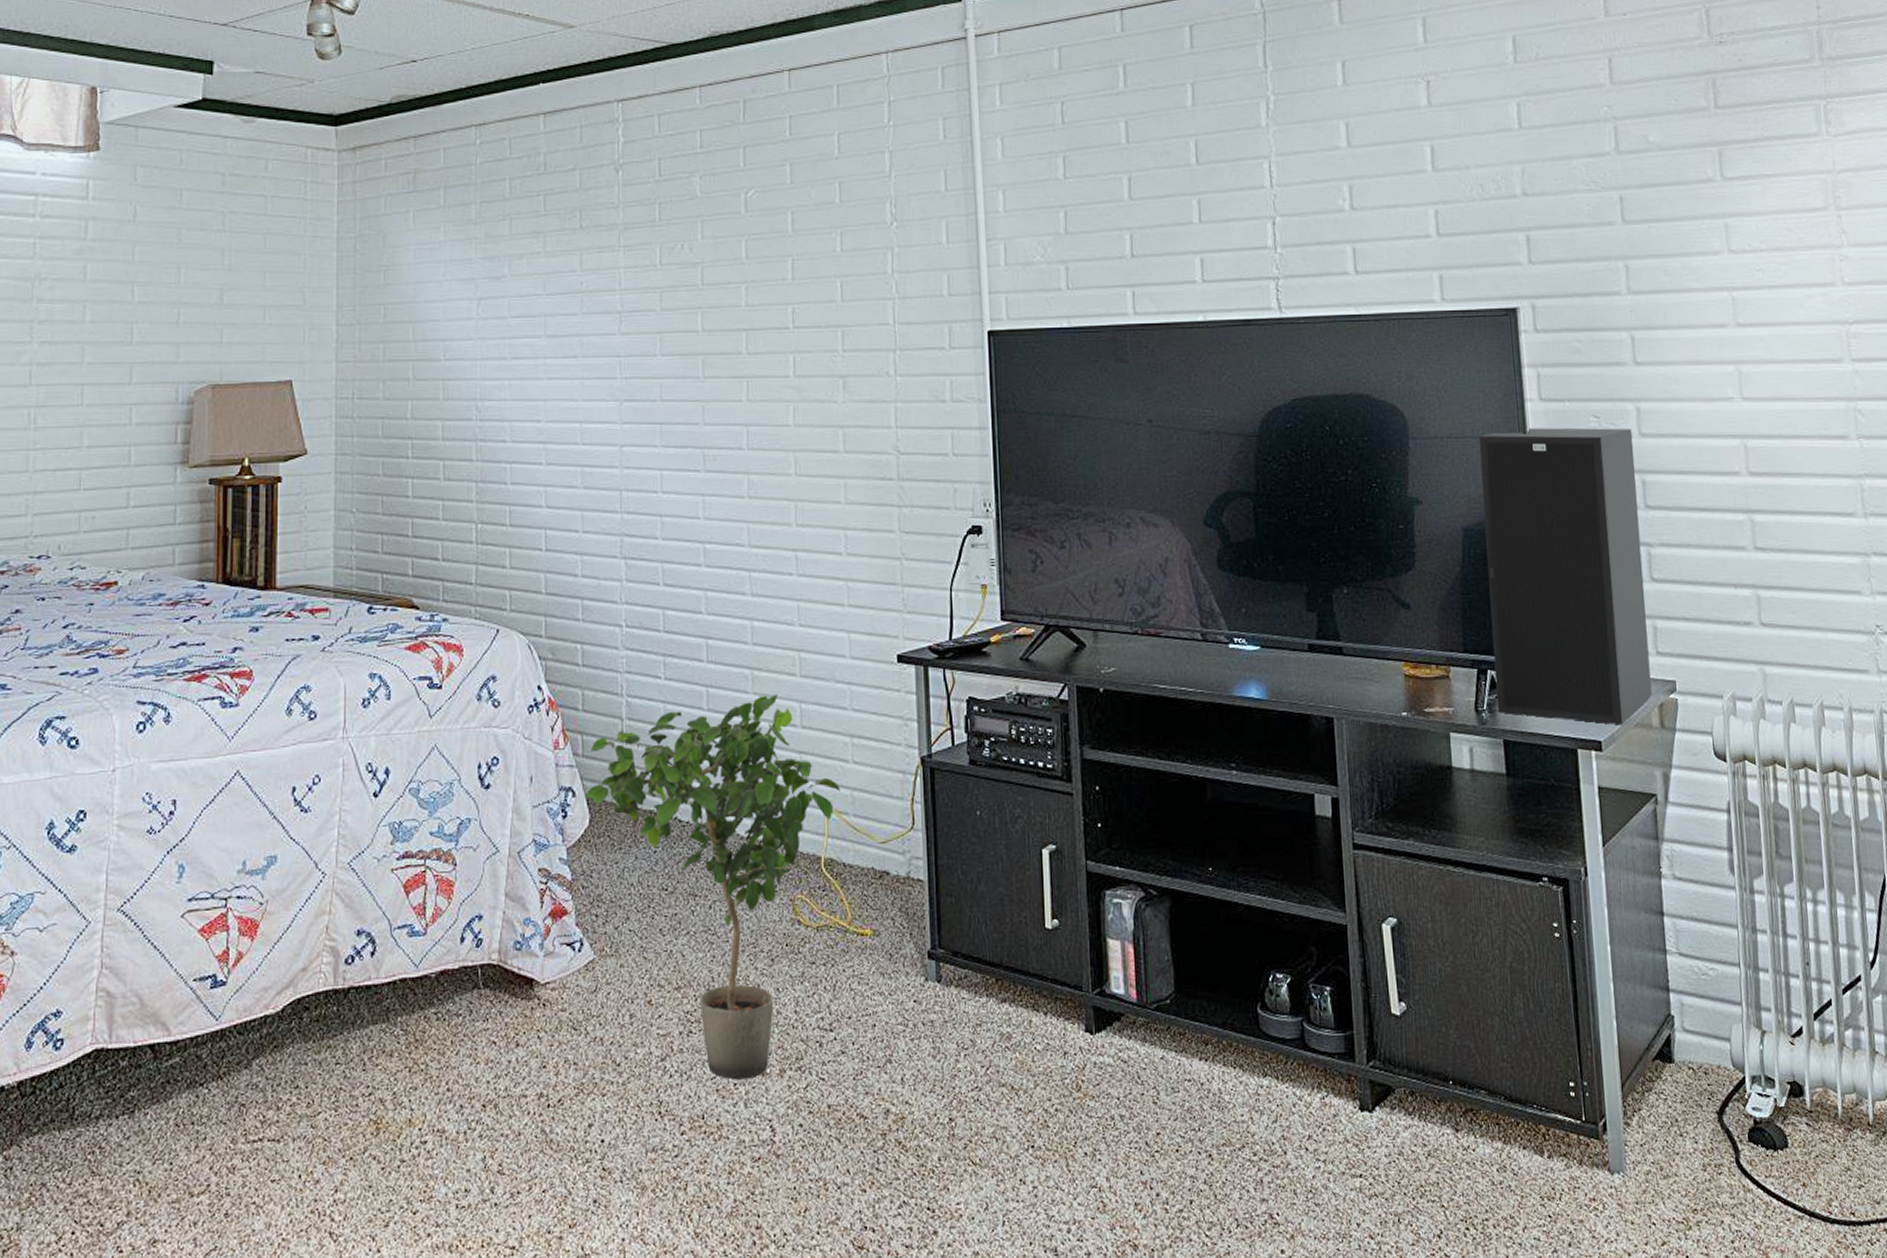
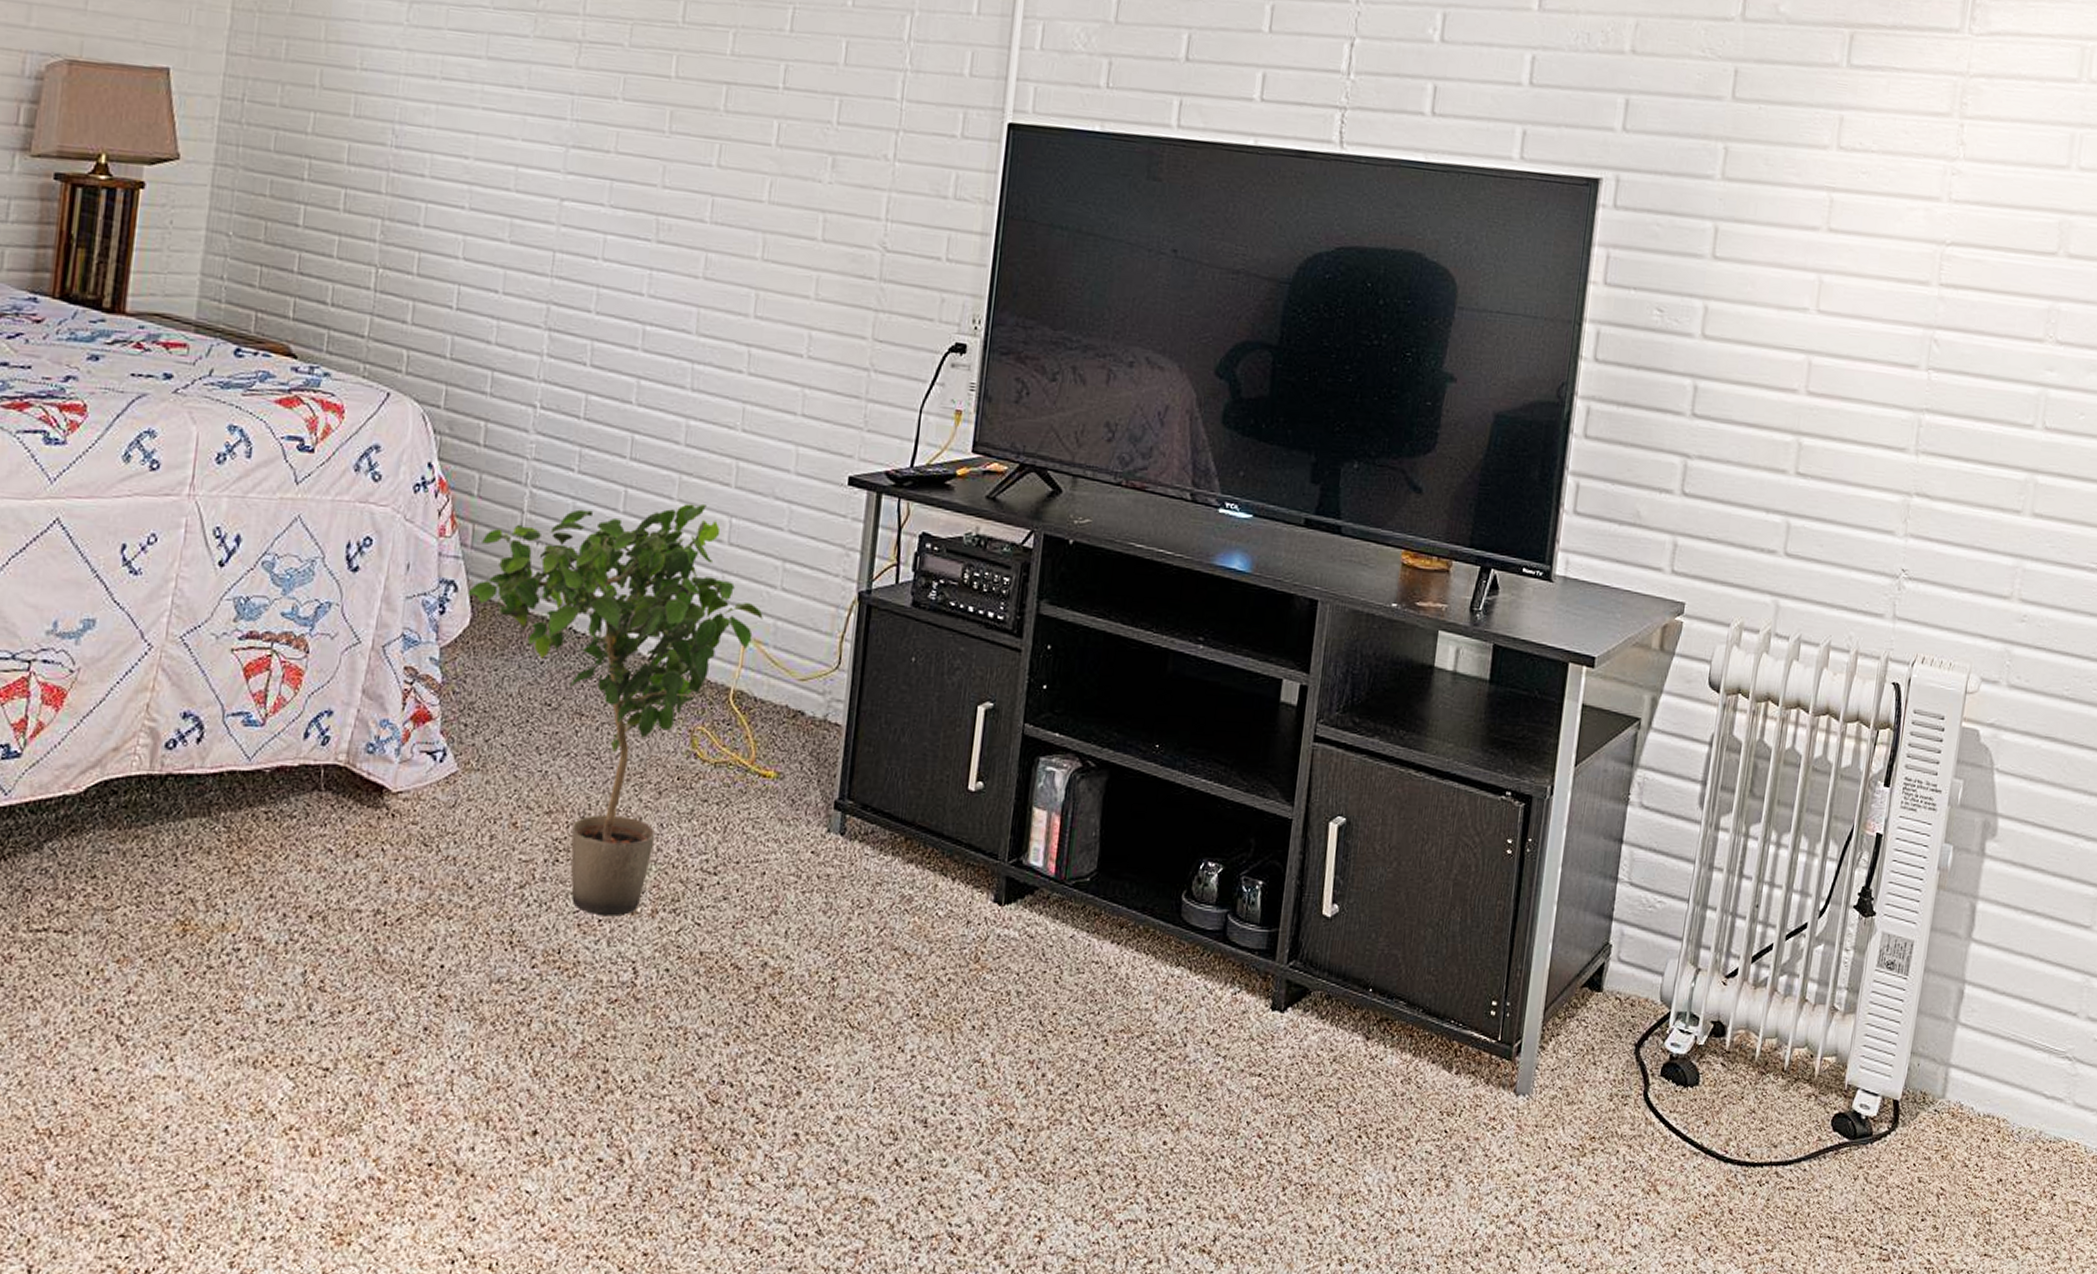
speaker: present [1478,427,1652,726] -> none [1493,312,1695,643]

